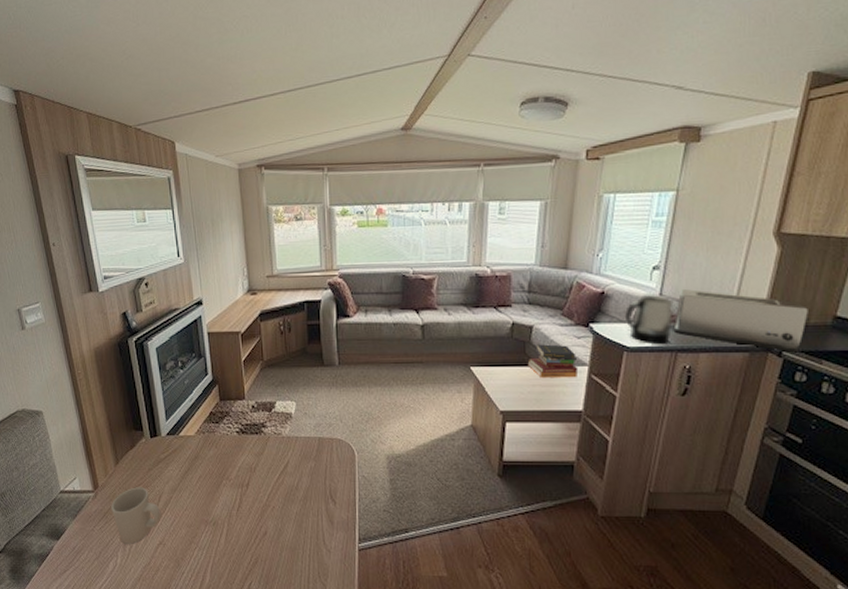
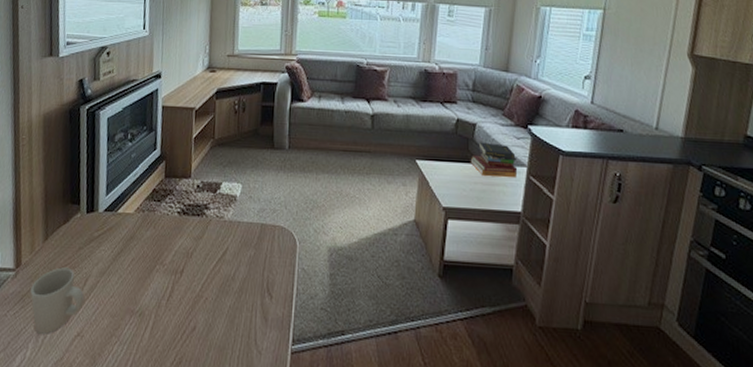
kettle: present [624,294,674,344] -> none [559,101,604,150]
toaster: present [673,289,810,353] -> none [604,100,725,168]

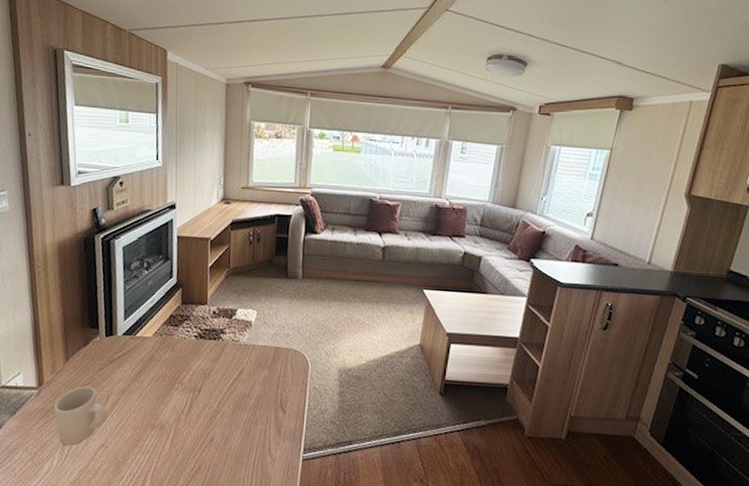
books: present [470,142,518,178] -> none [474,274,518,307]

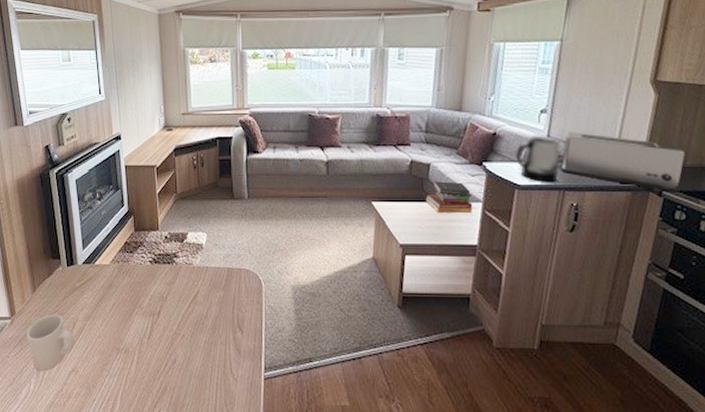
books: none [474,274,518,307] -> present [425,181,473,214]
kettle: none [560,237,602,282] -> present [514,135,560,182]
toaster: none [600,236,710,299] -> present [560,132,687,193]

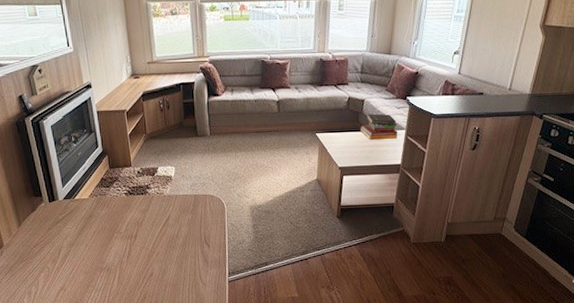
mug: present [26,314,75,371] -> none [16,244,62,292]
kettle: present [514,135,560,182] -> none [432,73,468,111]
toaster: present [560,132,687,193] -> none [467,69,563,116]

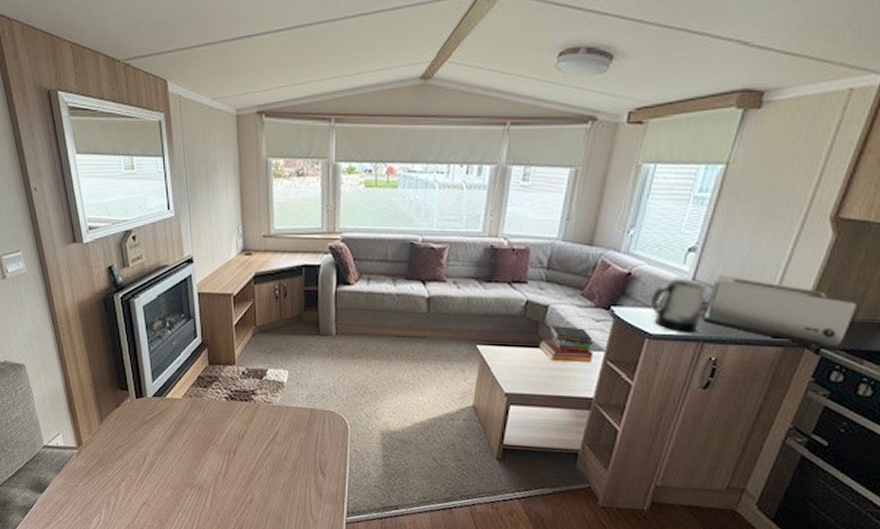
kettle: none [432,73,468,111] -> present [650,277,707,332]
toaster: none [467,69,563,116] -> present [703,275,858,351]

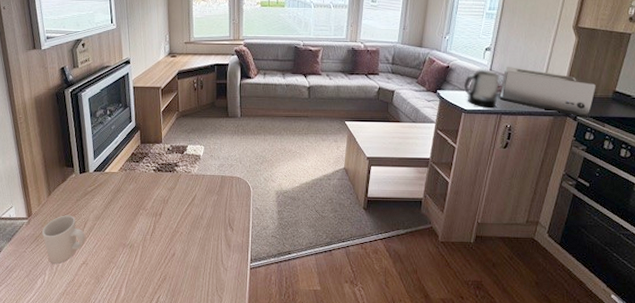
mug: none [95,446,146,502] -> present [42,215,86,264]
books: present [539,325,594,364] -> none [389,105,428,133]

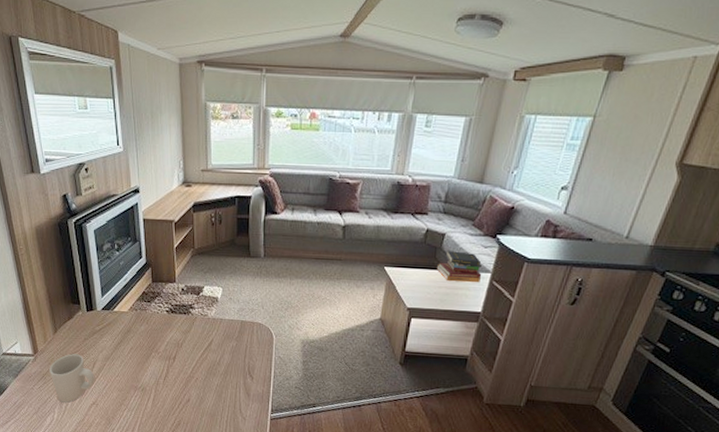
books: none [389,105,428,133] -> present [436,251,482,283]
kettle: present [463,69,500,107] -> none [529,211,576,258]
toaster: present [499,67,597,118] -> none [572,210,696,274]

